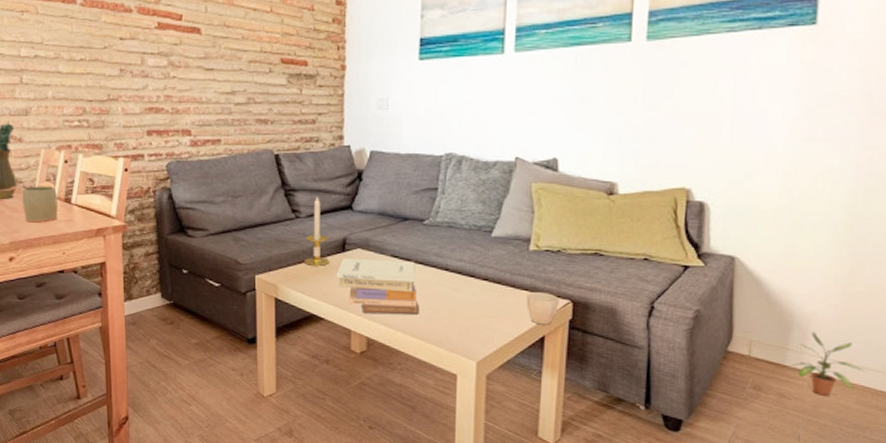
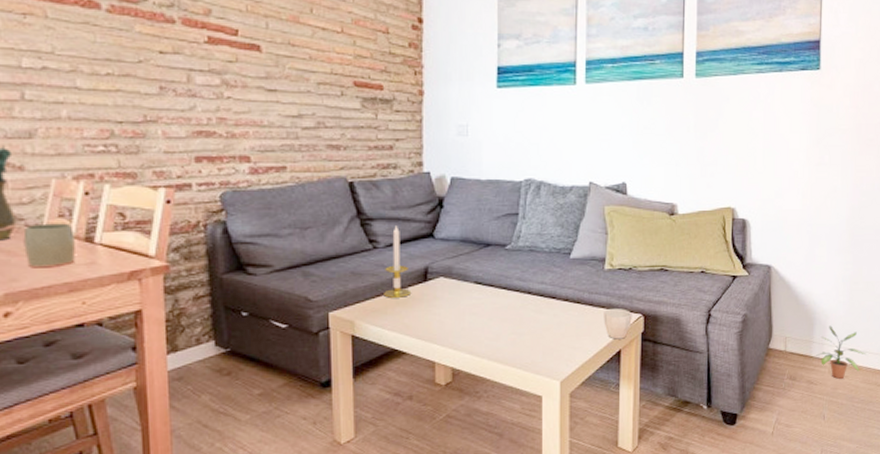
books: present [336,258,419,314] -> none [418,287,503,344]

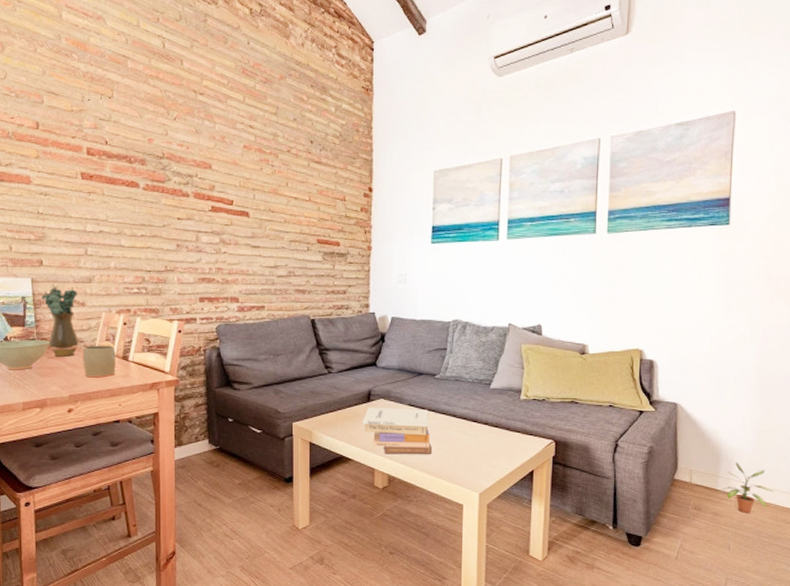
candle: present [382,226,410,298] -> none [334,355,356,414]
books: none [418,287,503,344] -> present [362,407,432,455]
cup: present [604,307,632,340] -> none [519,433,545,461]

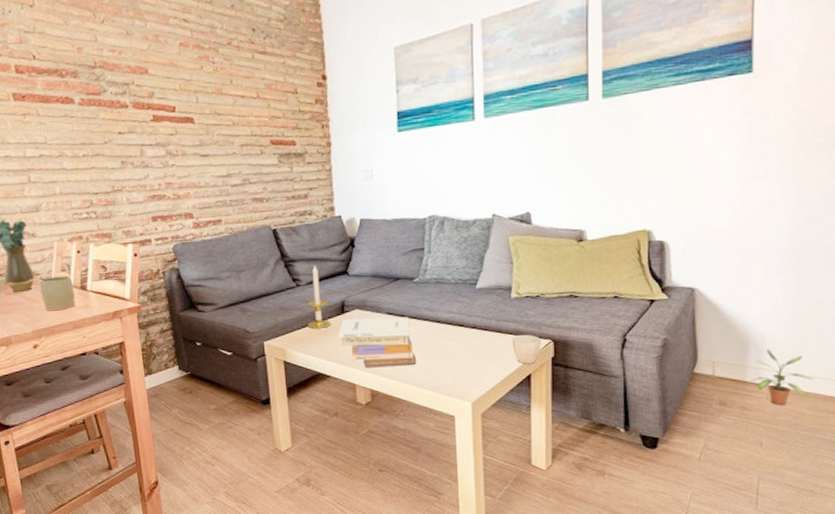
candle: none [334,355,356,414] -> present [307,265,331,329]
cup: none [519,433,545,461] -> present [512,334,541,364]

